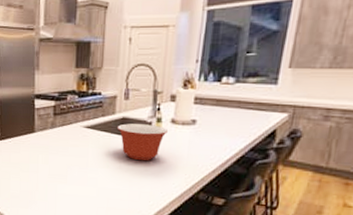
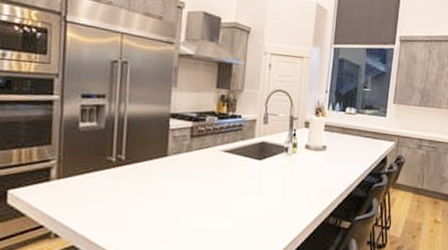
mixing bowl: present [117,123,168,161] -> none [255,148,302,187]

